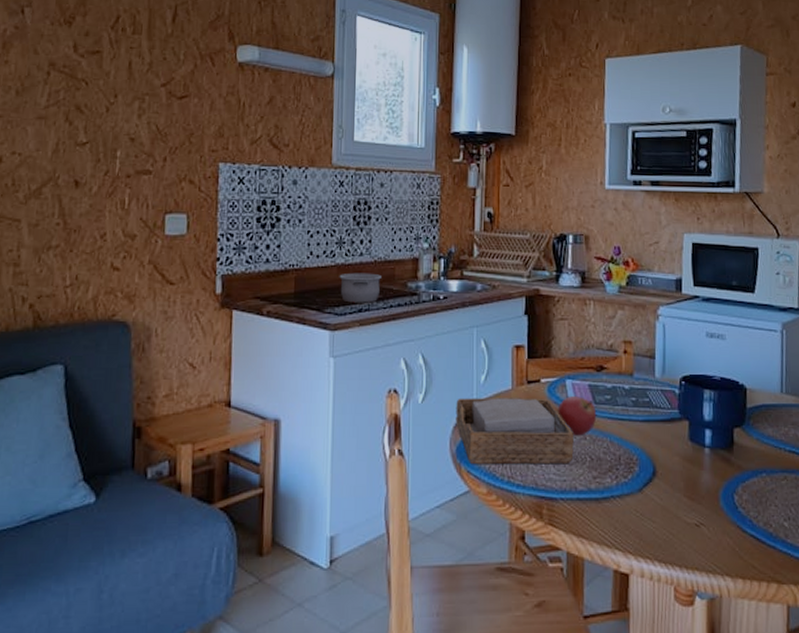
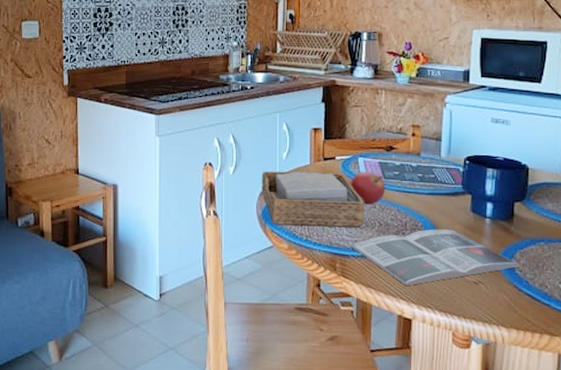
cooking pot: present [339,272,381,303] -> none [162,67,197,92]
magazine: none [559,462,744,533] -> present [351,229,521,286]

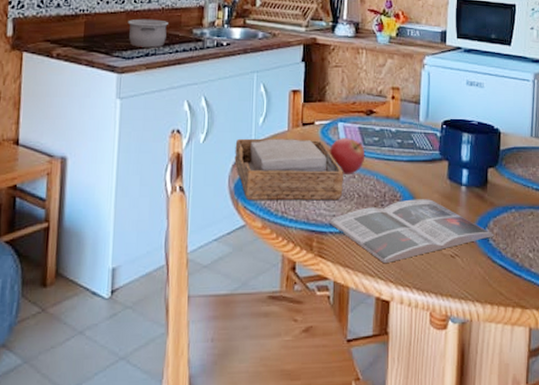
cooking pot: none [162,67,197,92] -> present [127,19,168,48]

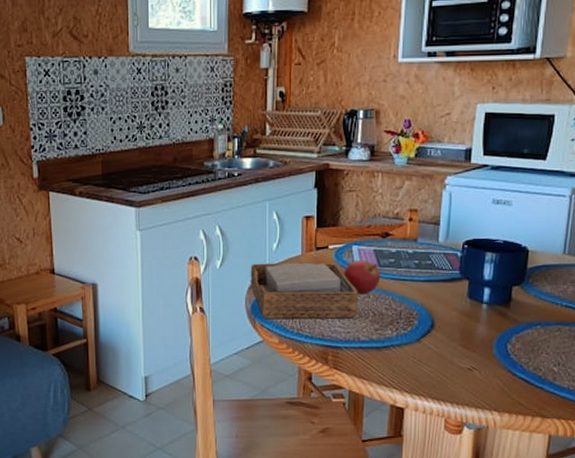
cooking pot: present [127,19,168,48] -> none [141,154,180,182]
magazine: present [329,199,495,264] -> none [344,317,516,376]

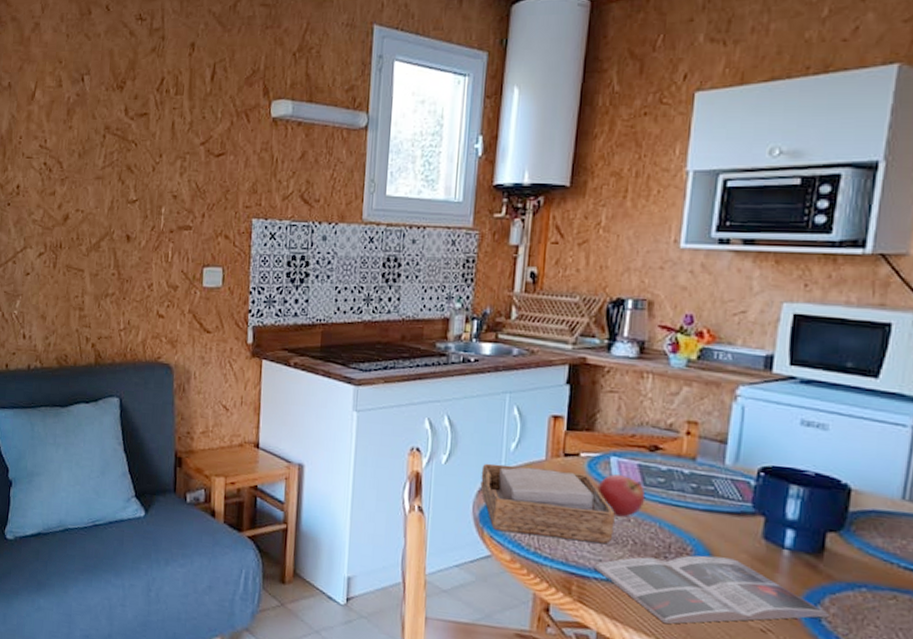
magazine: none [344,317,516,376] -> present [593,555,831,625]

